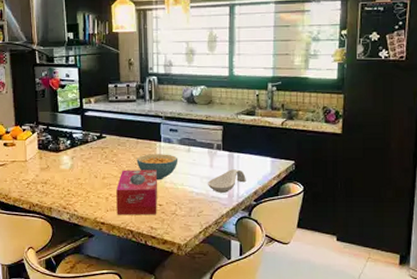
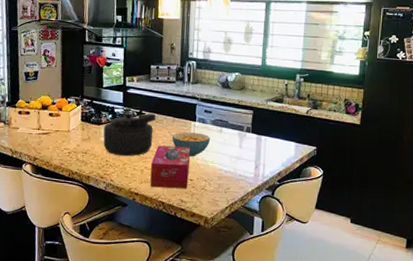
kettle: none [63,136,118,184] -> present [103,113,156,157]
spoon rest: present [208,169,246,193] -> none [236,151,272,172]

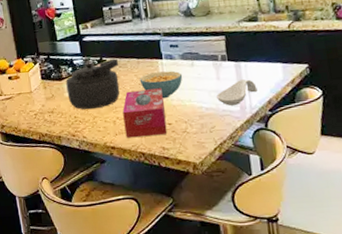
spoon rest: none [236,151,272,172] -> present [217,79,258,106]

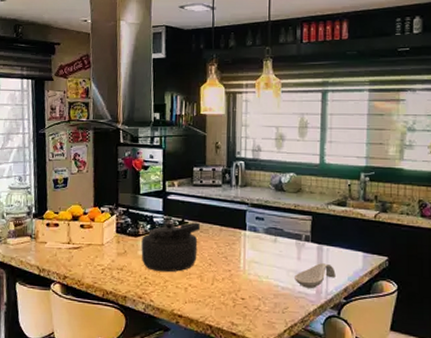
tissue box: present [122,88,167,138] -> none [195,258,241,309]
cereal bowl: present [139,70,183,99] -> none [219,243,264,272]

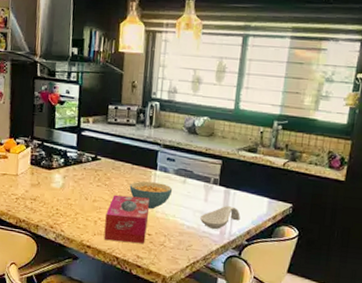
kettle: present [141,222,201,273] -> none [54,158,113,206]
tissue box: none [195,258,241,309] -> present [104,194,149,243]
cereal bowl: none [219,243,264,272] -> present [129,181,173,210]

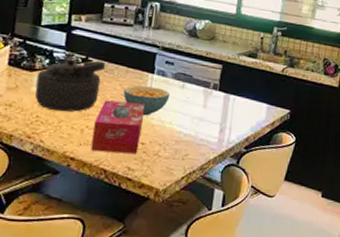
kettle: none [54,158,113,206] -> present [35,59,106,112]
spoon rest: present [200,206,240,229] -> none [198,112,239,137]

